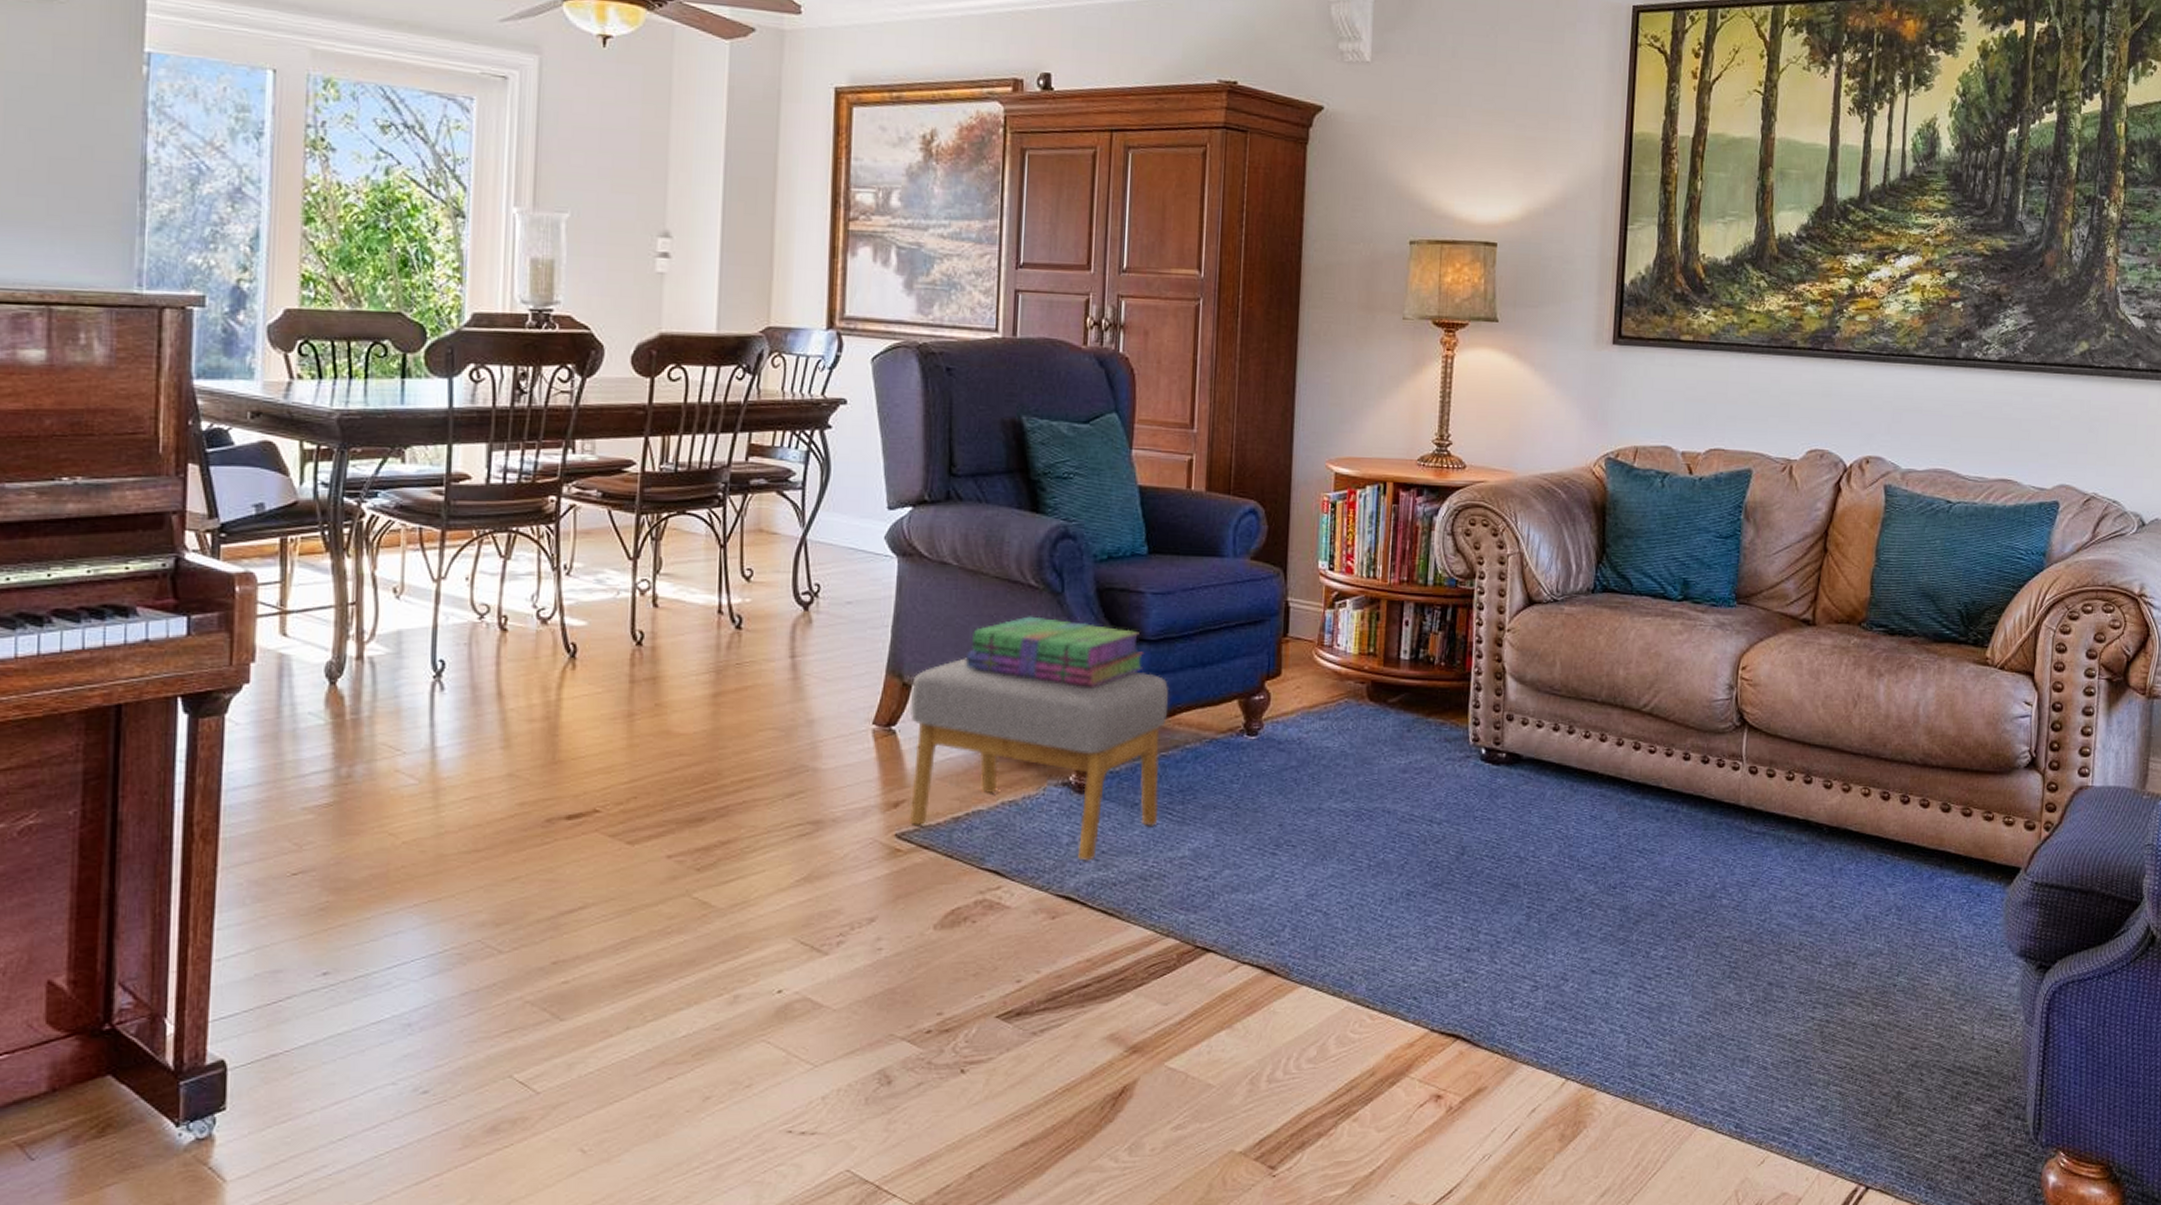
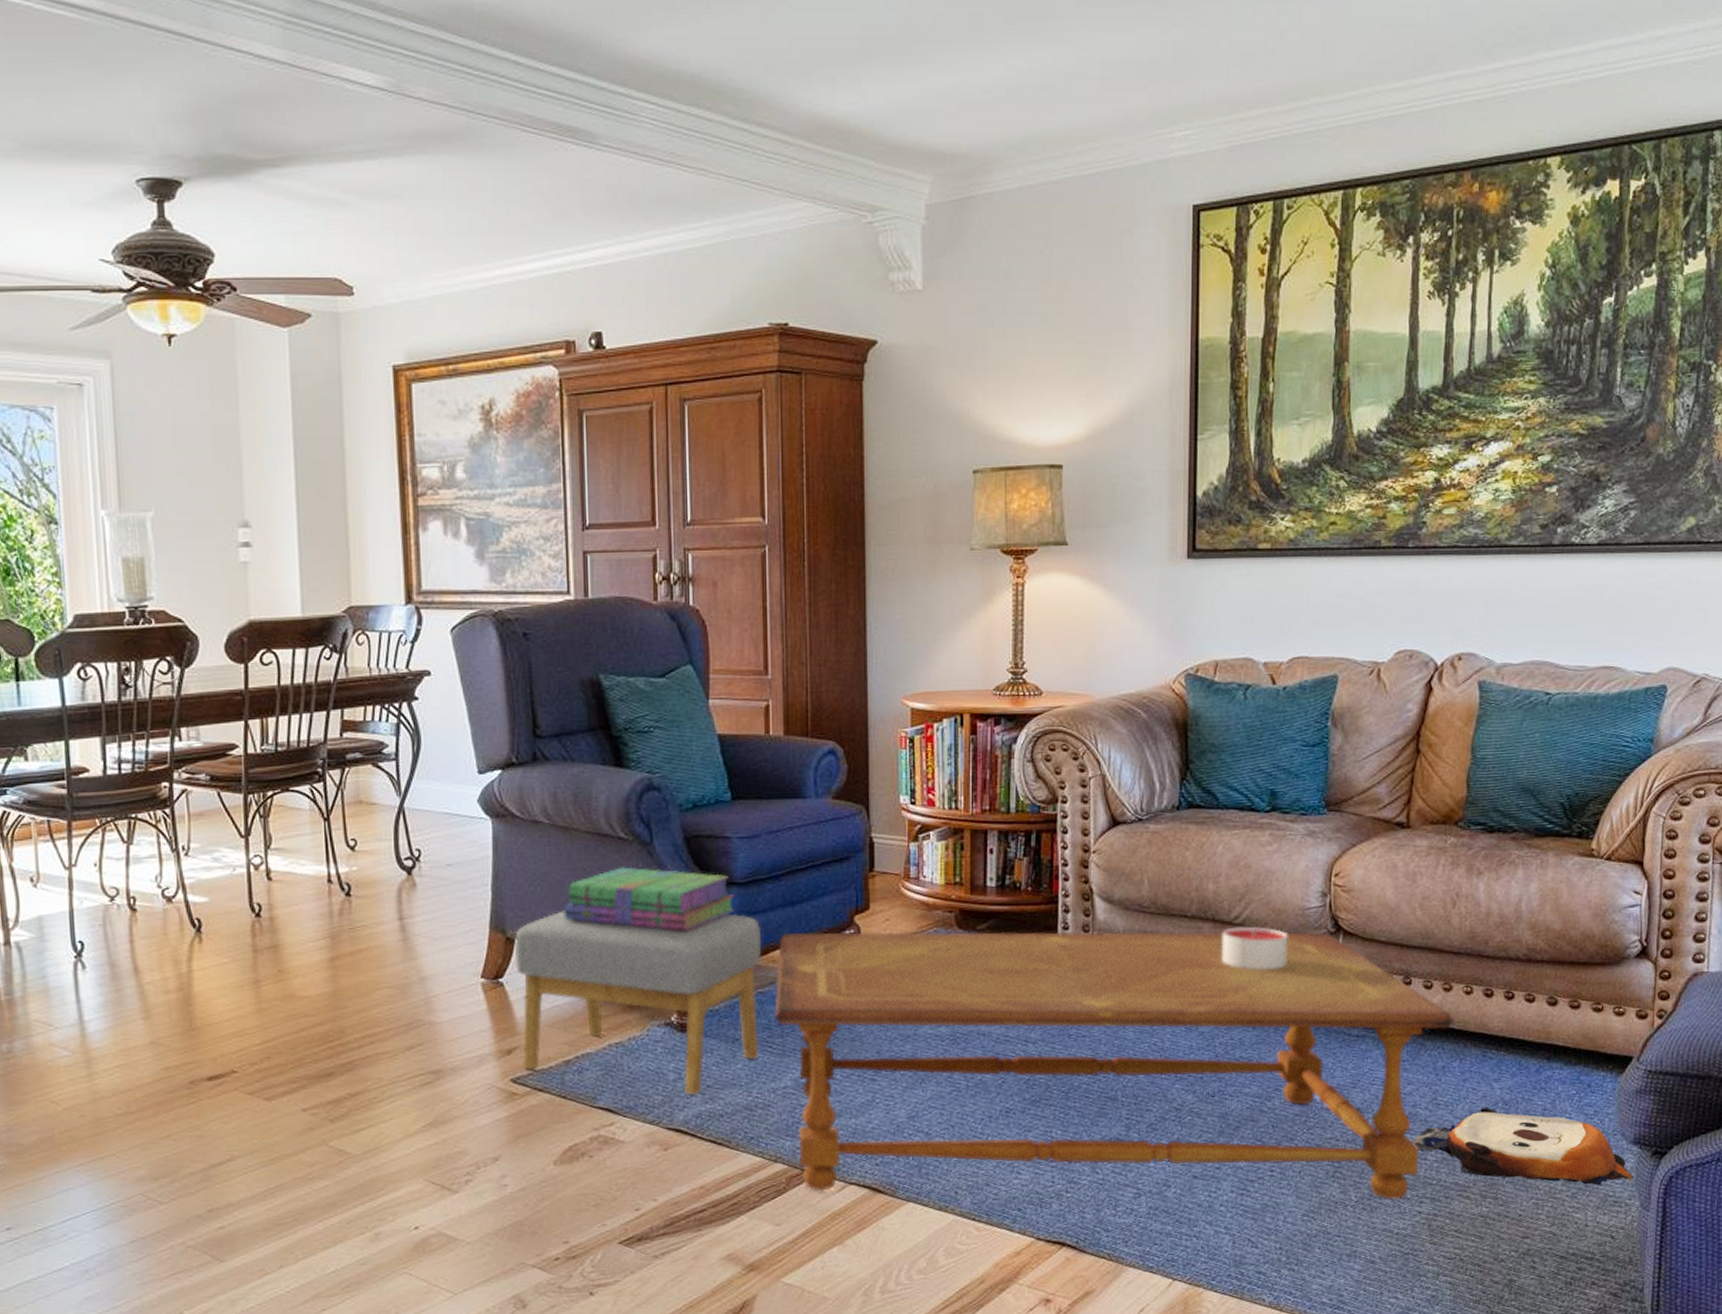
coffee table: none [1176,694,1853,1004] -> present [774,931,1455,1200]
candle: none [1630,715,1694,760] -> present [1222,926,1287,970]
plush toy: none [1807,913,2019,998] -> present [1412,1107,1634,1186]

